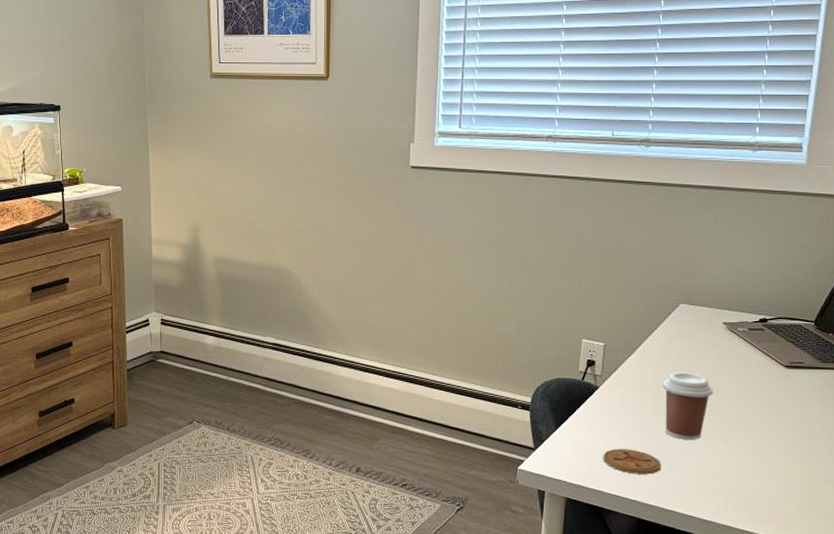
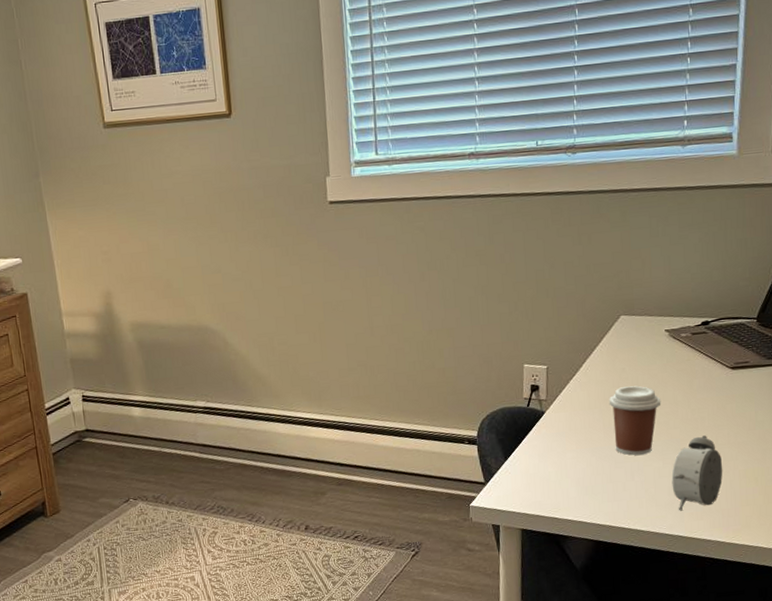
coaster: present [603,449,662,475] -> none [555,471,615,497]
alarm clock: none [718,429,771,500] -> present [671,435,723,511]

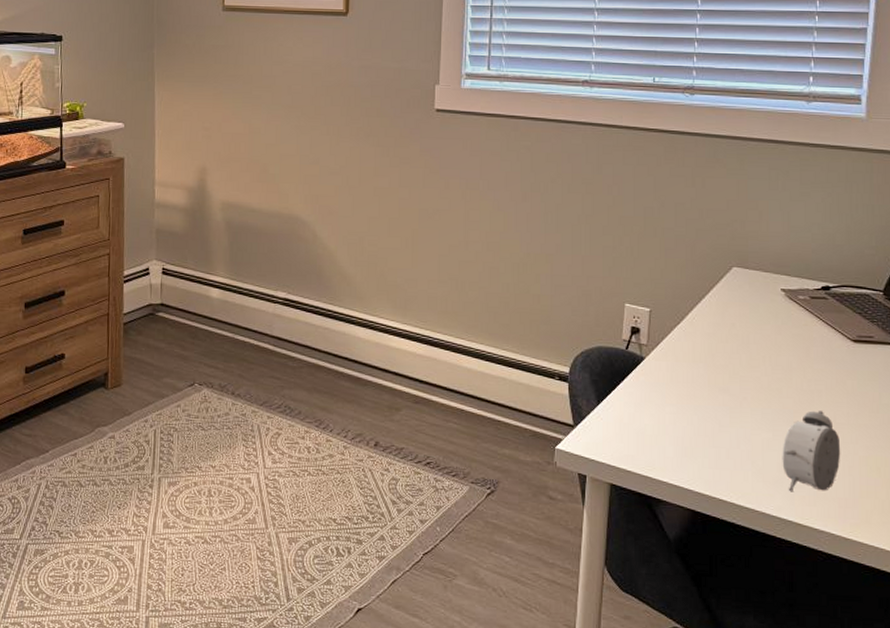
coffee cup: present [608,385,661,455] -> none [715,344,774,421]

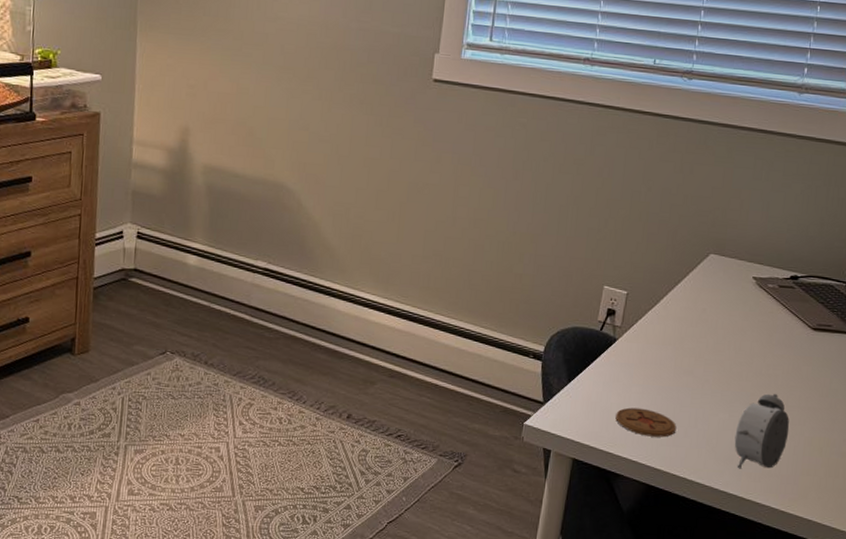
coaster: none [651,428,718,460] -> present [615,407,677,438]

